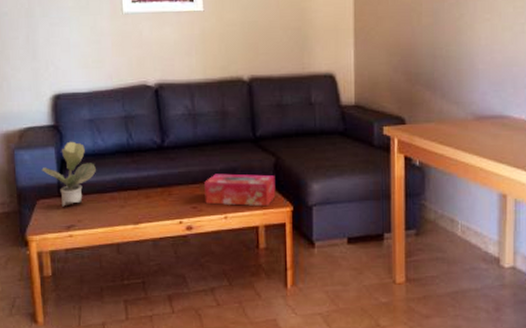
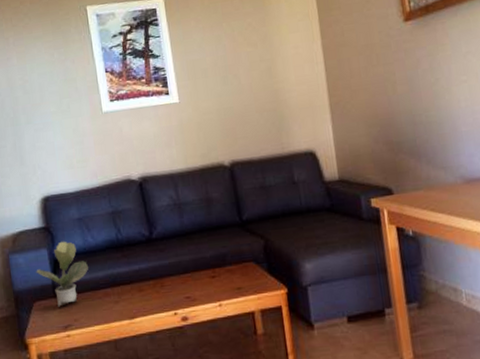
tissue box: present [204,173,276,207] -> none [195,258,269,293]

